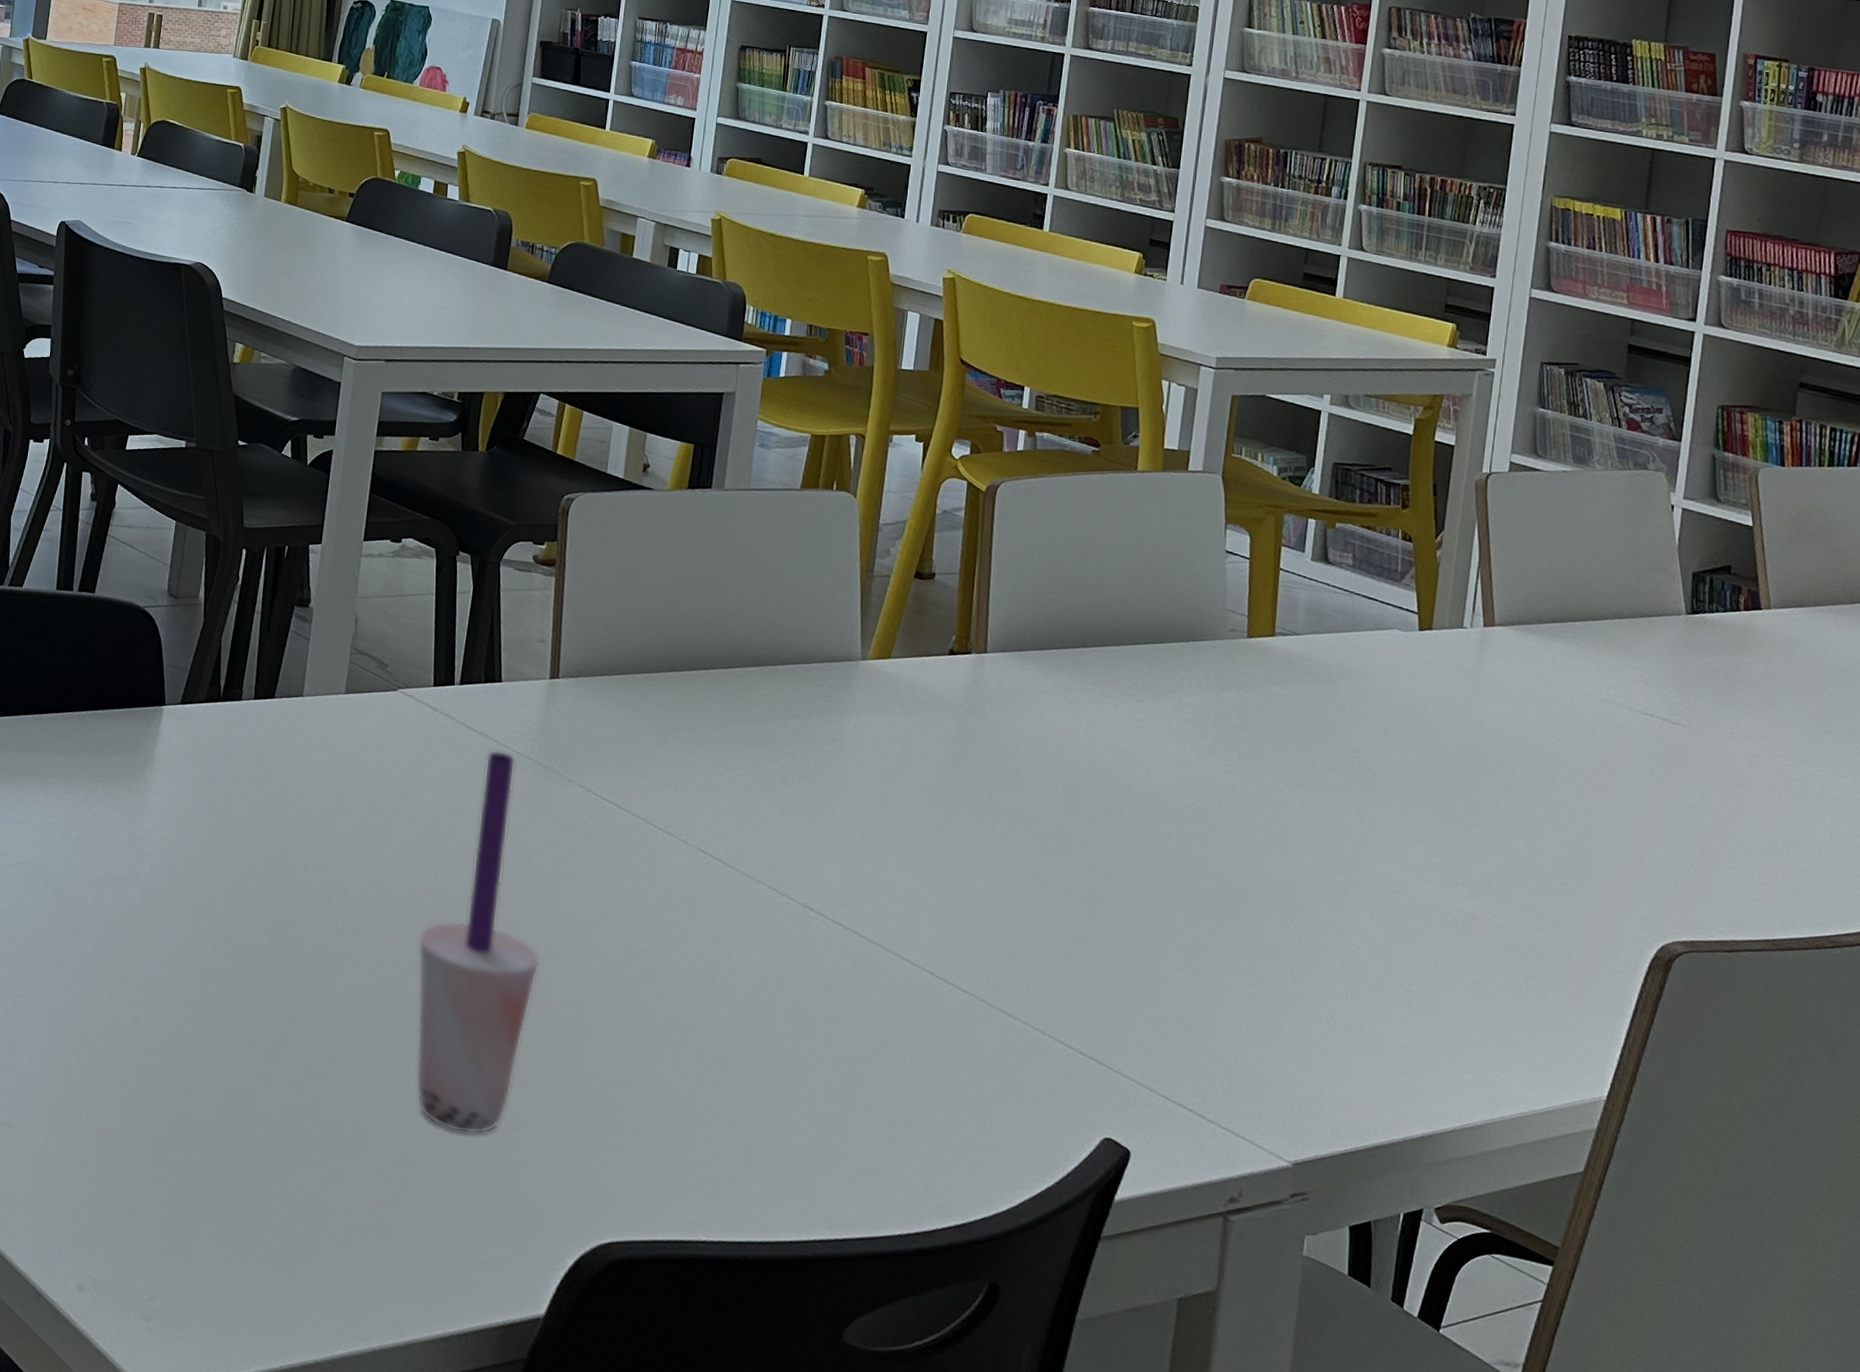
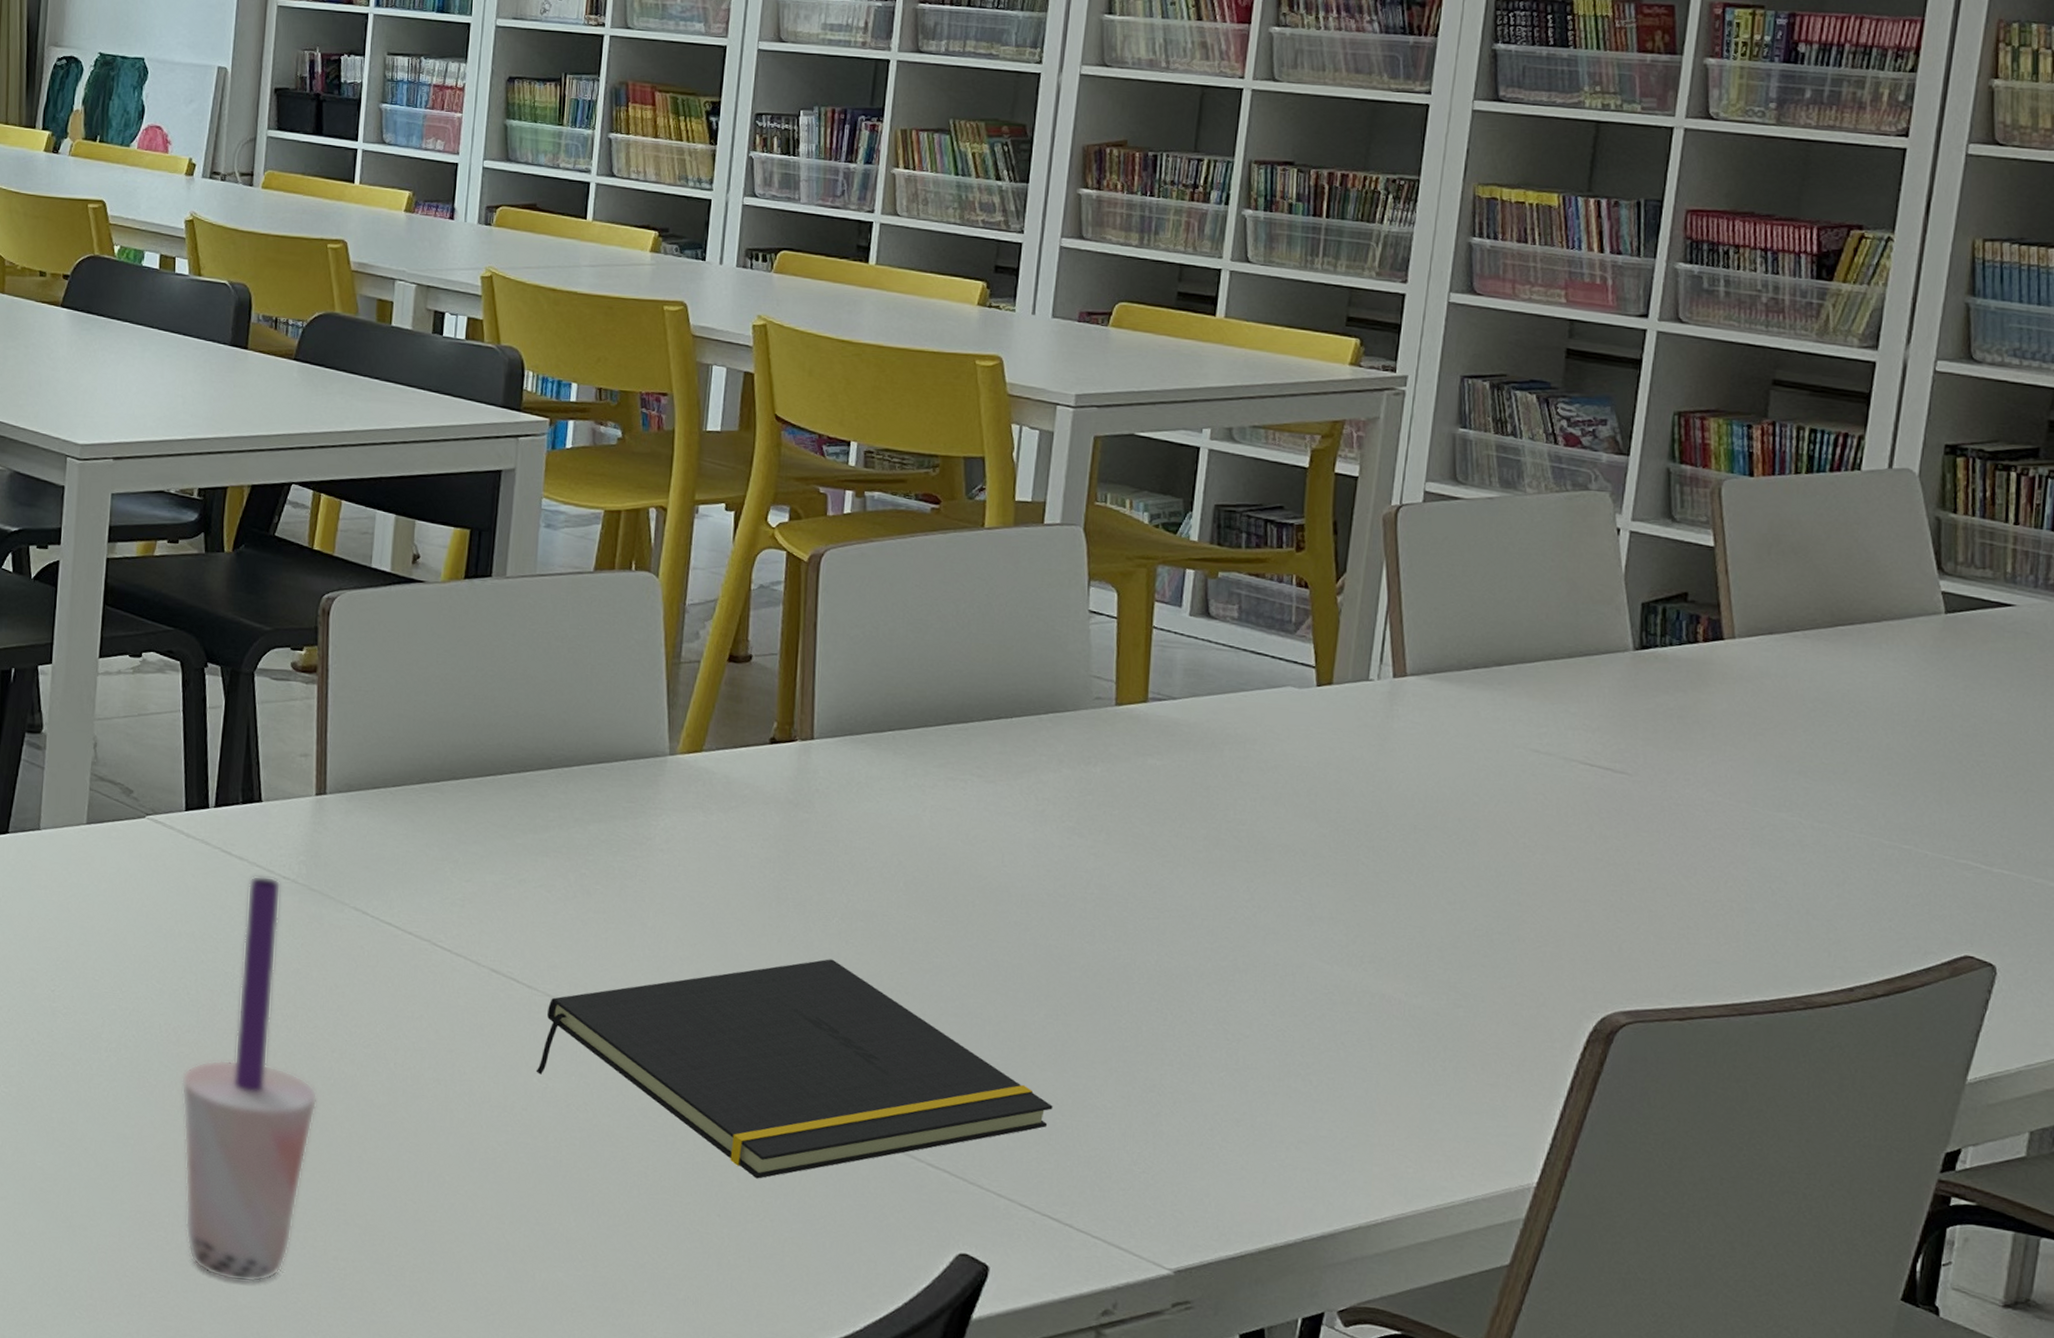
notepad: none [735,855,1189,1059] -> present [535,959,1053,1179]

